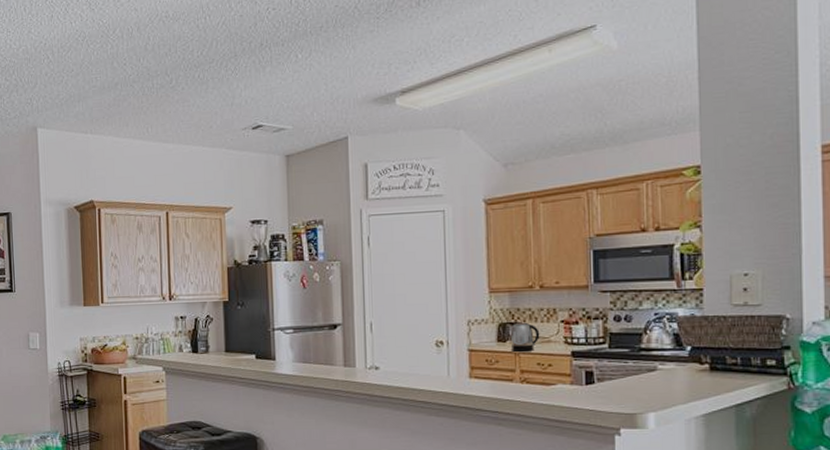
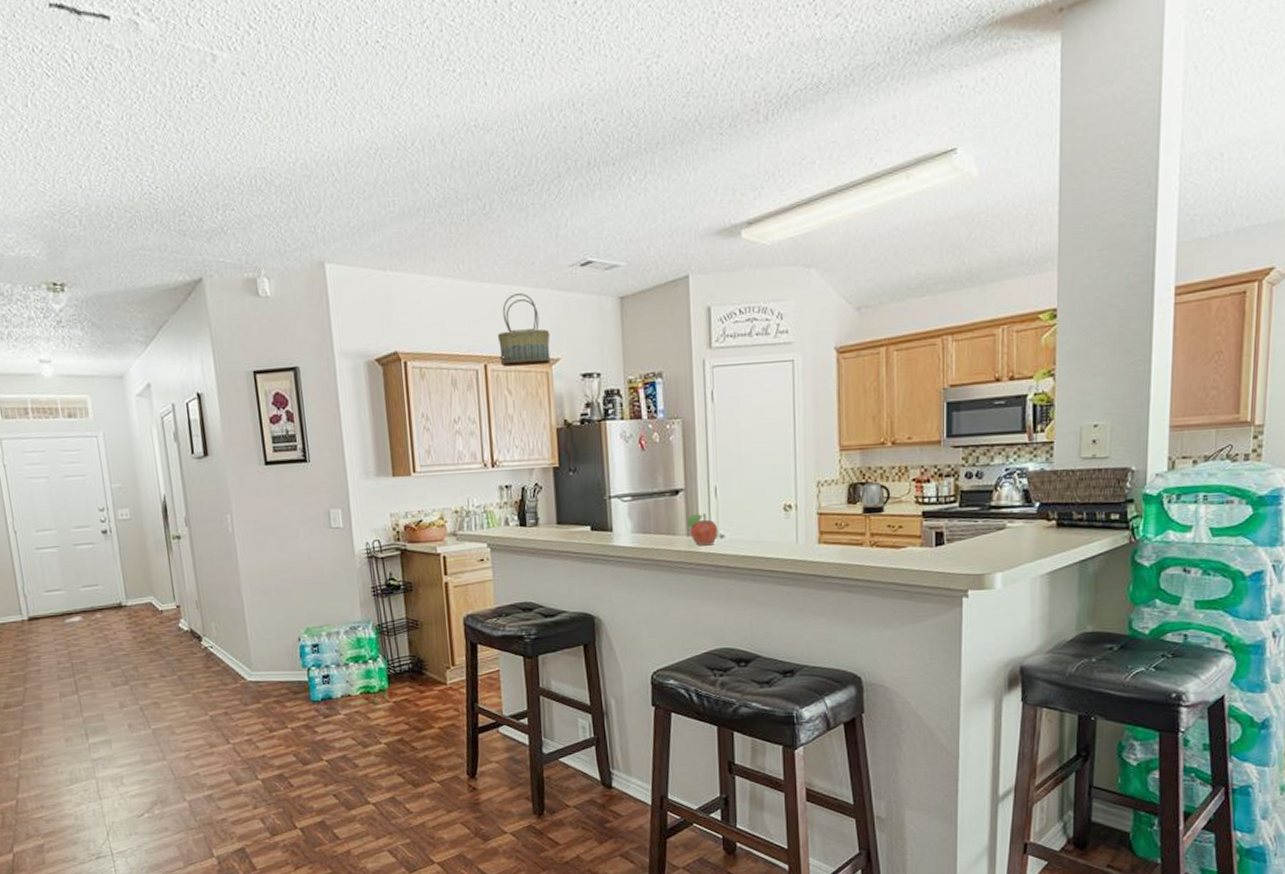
basket: none [178,152,224,214] -> present [497,293,551,367]
fruit: none [344,345,374,376] -> present [687,512,719,546]

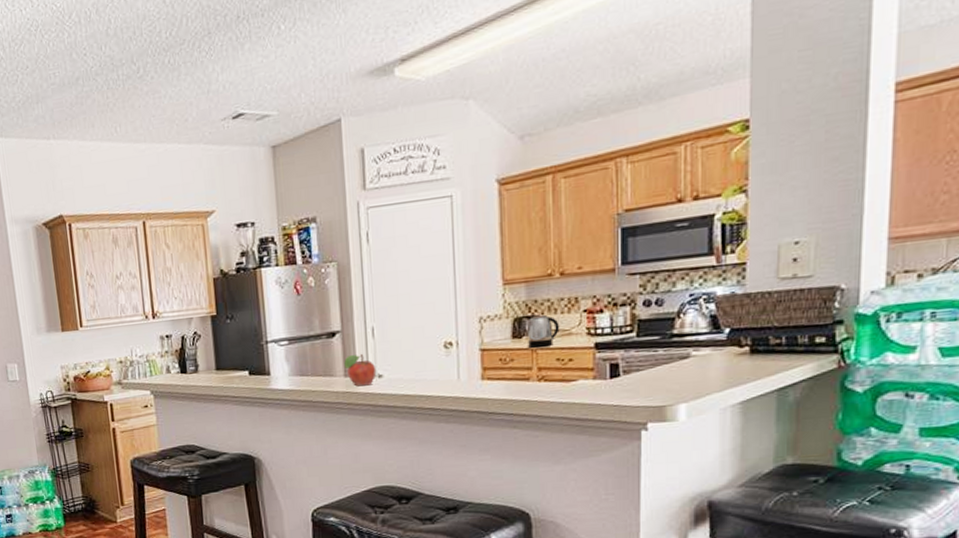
basket: present [497,293,551,367] -> none [154,150,206,222]

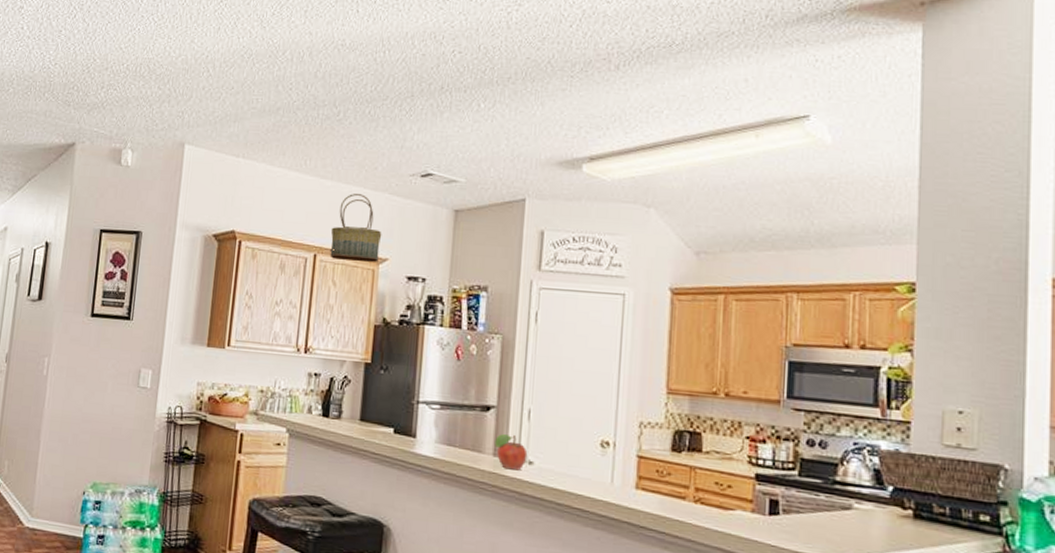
basket: none [154,150,206,222] -> present [330,194,382,262]
kettle: present [526,314,560,348] -> none [687,431,721,467]

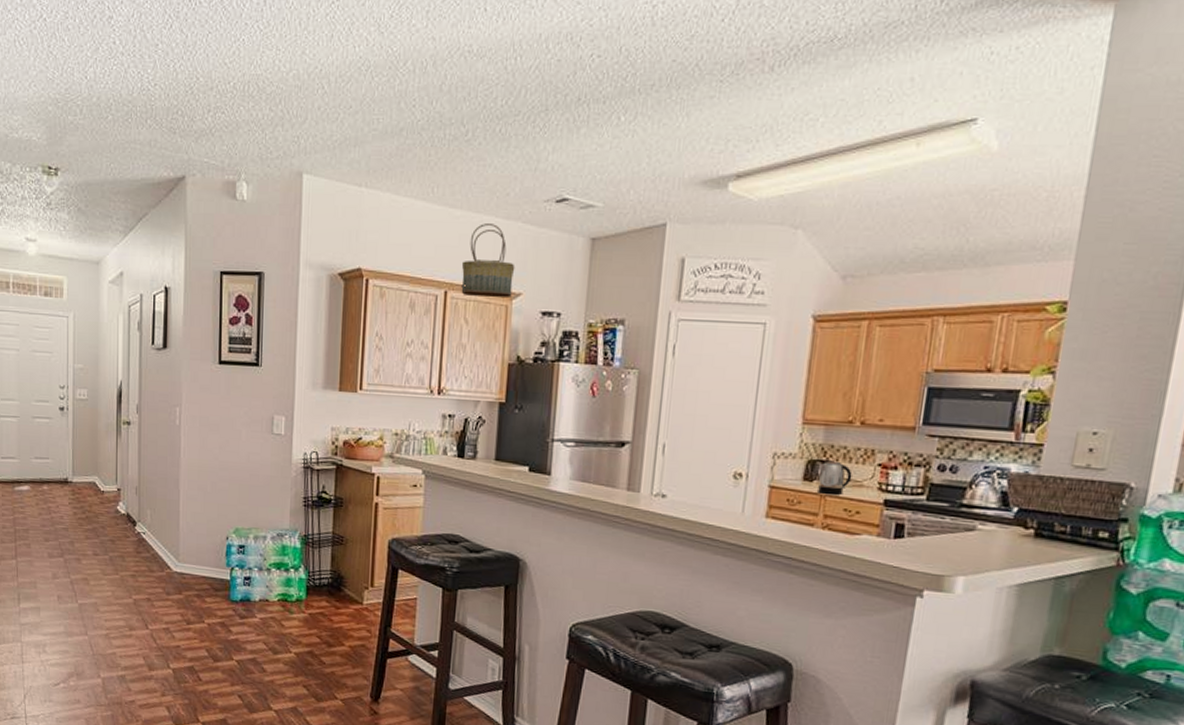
fruit: present [495,434,528,471] -> none [628,469,661,504]
kettle: none [687,431,721,467] -> present [818,460,852,495]

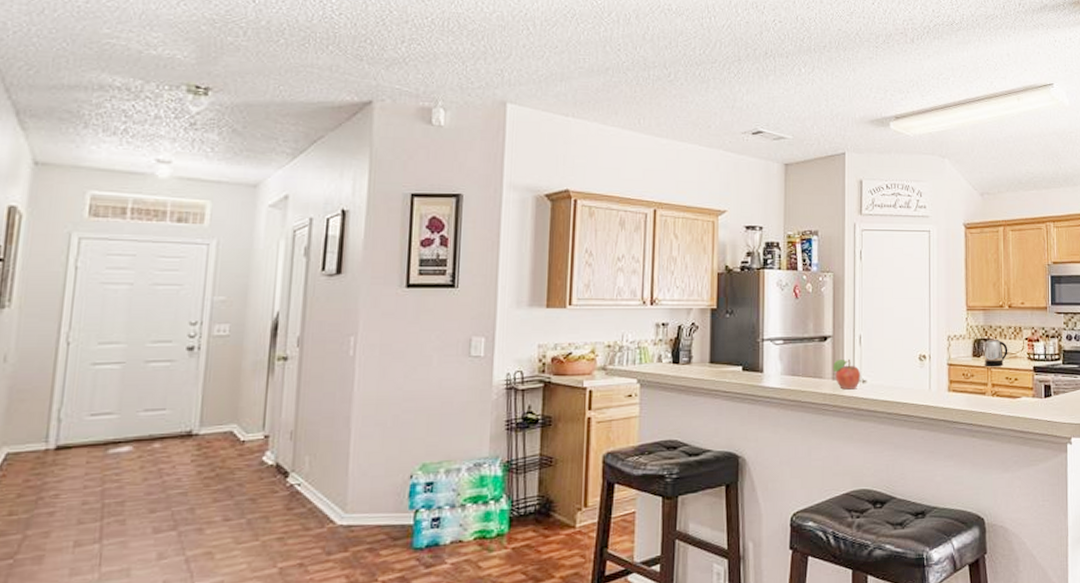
basket: present [461,223,515,297] -> none [669,151,719,214]
fruit: none [628,469,661,504] -> present [833,358,861,390]

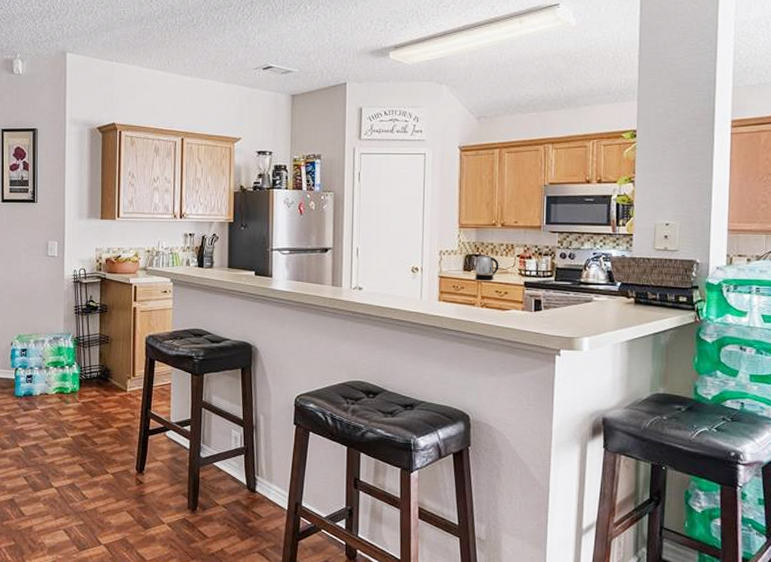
fruit: present [833,358,861,390] -> none [333,268,358,295]

